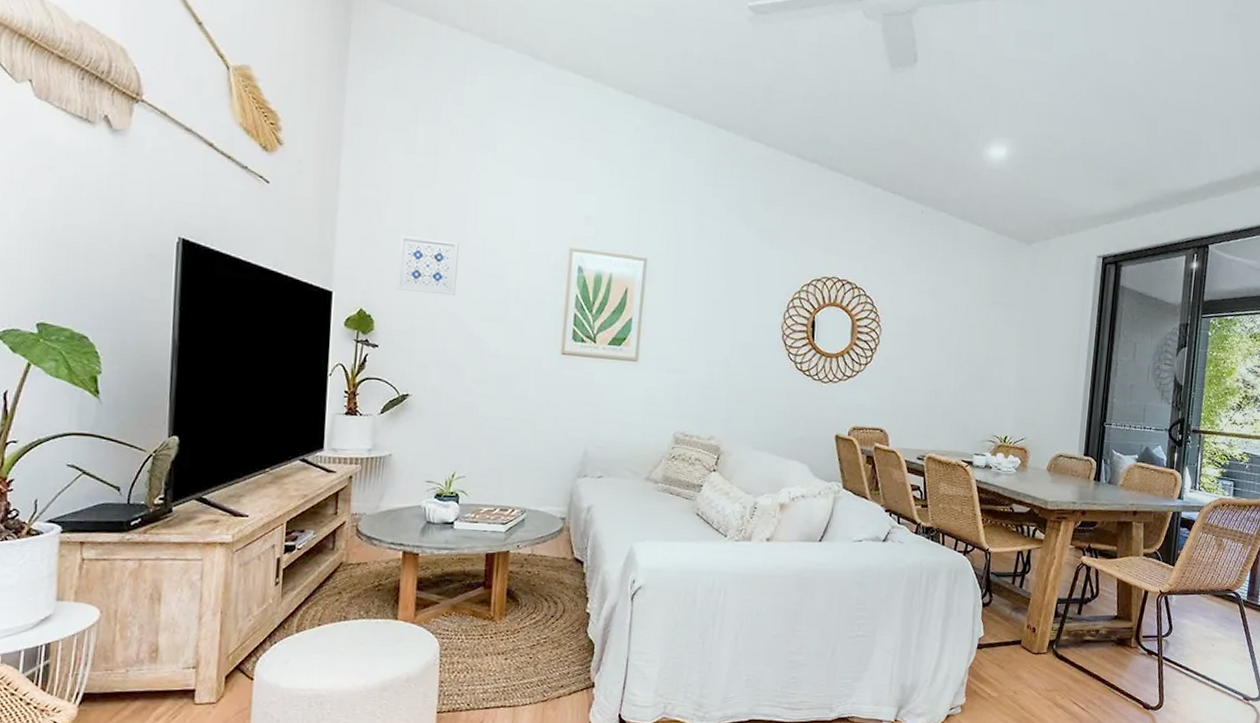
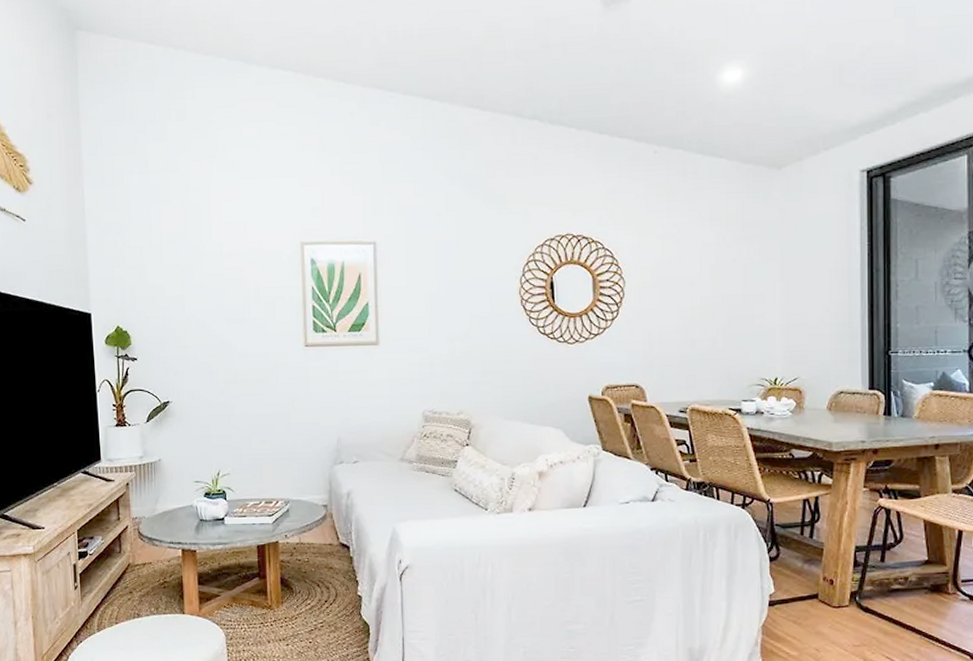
wall art: present [396,235,459,296] -> none [144,251,200,304]

